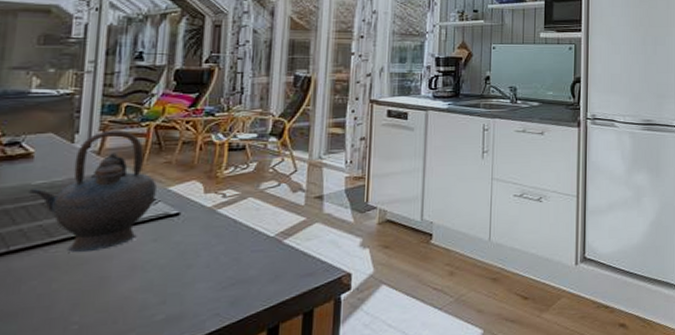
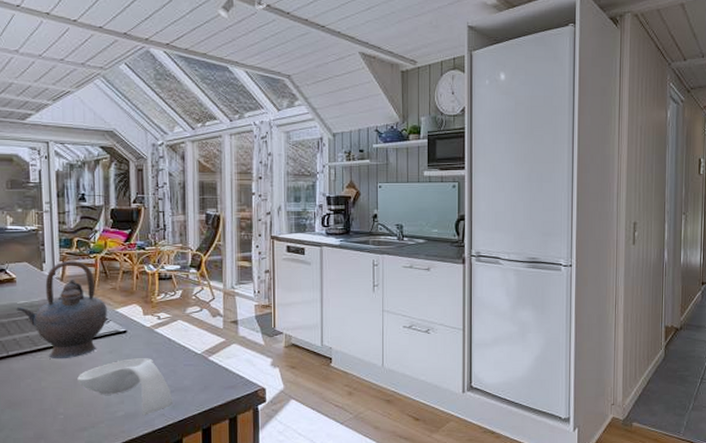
spoon rest: none [104,245,233,318] -> present [77,358,173,416]

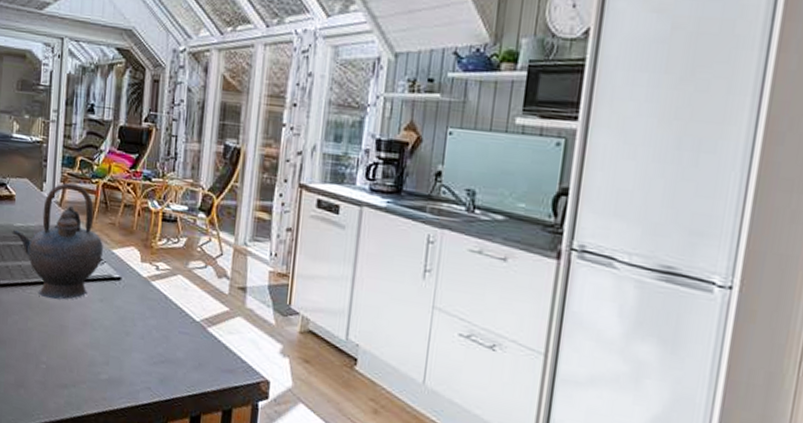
spoon rest: present [77,358,173,416] -> none [64,312,162,385]

